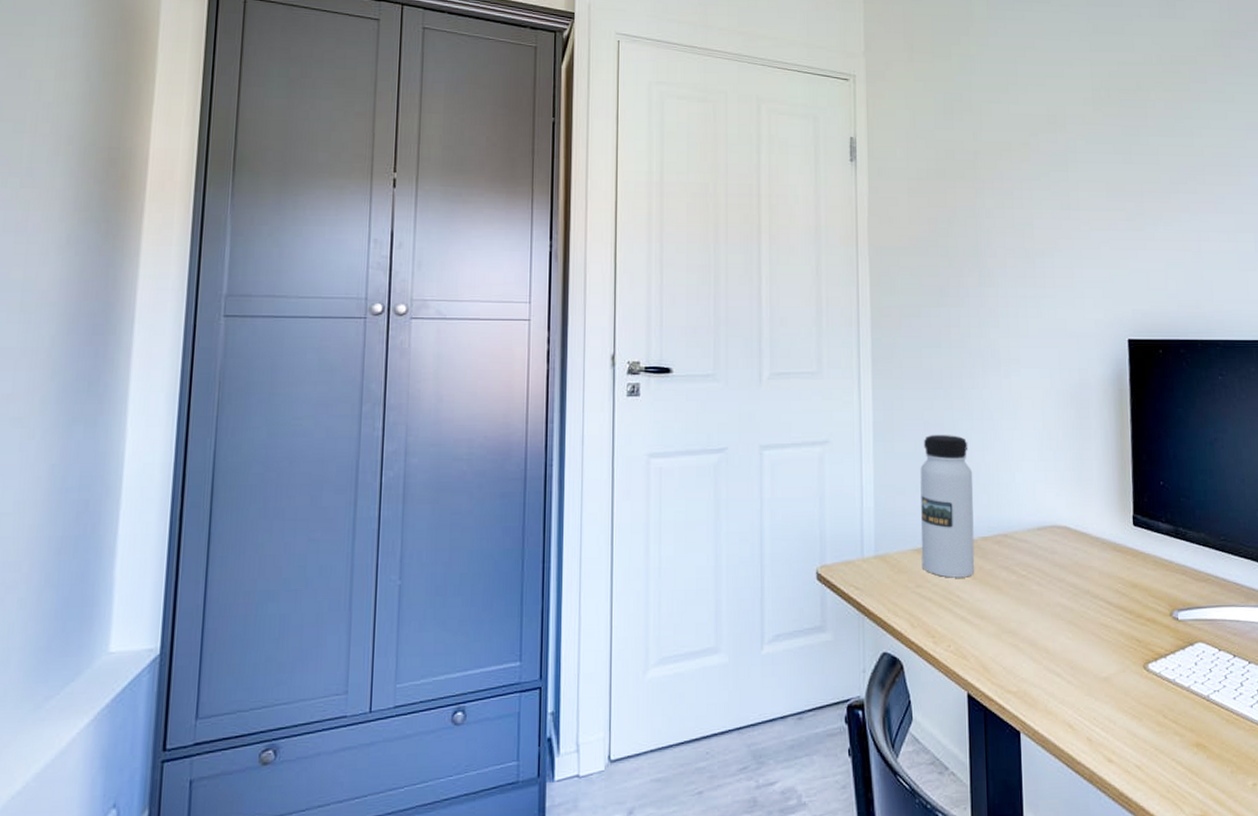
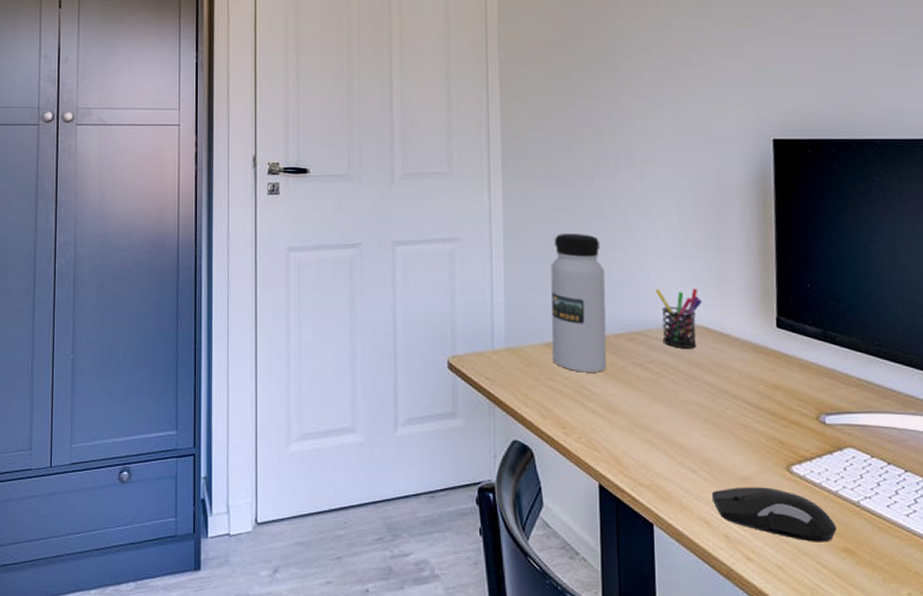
pen holder: none [1021,488,1065,550] -> present [655,288,703,349]
computer mouse: none [1075,686,1190,739] -> present [711,487,837,543]

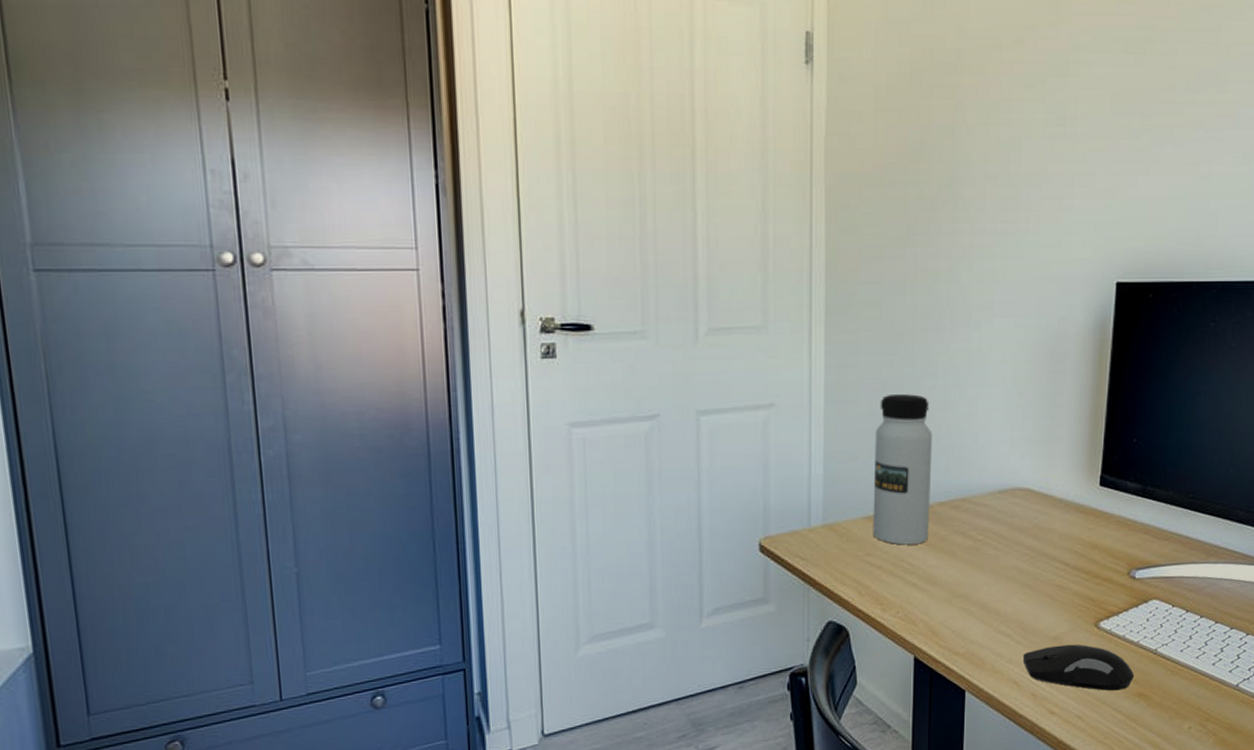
pen holder: present [655,288,703,349] -> none [983,449,1030,513]

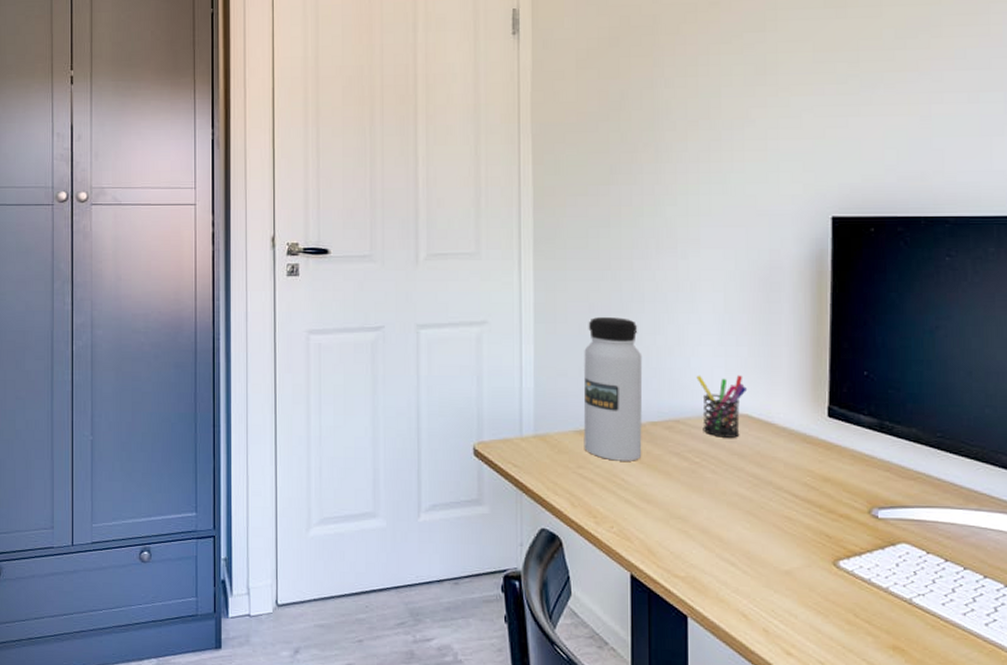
pen holder: none [983,449,1030,513] -> present [696,375,748,438]
computer mouse: present [1022,644,1135,691] -> none [750,580,886,640]

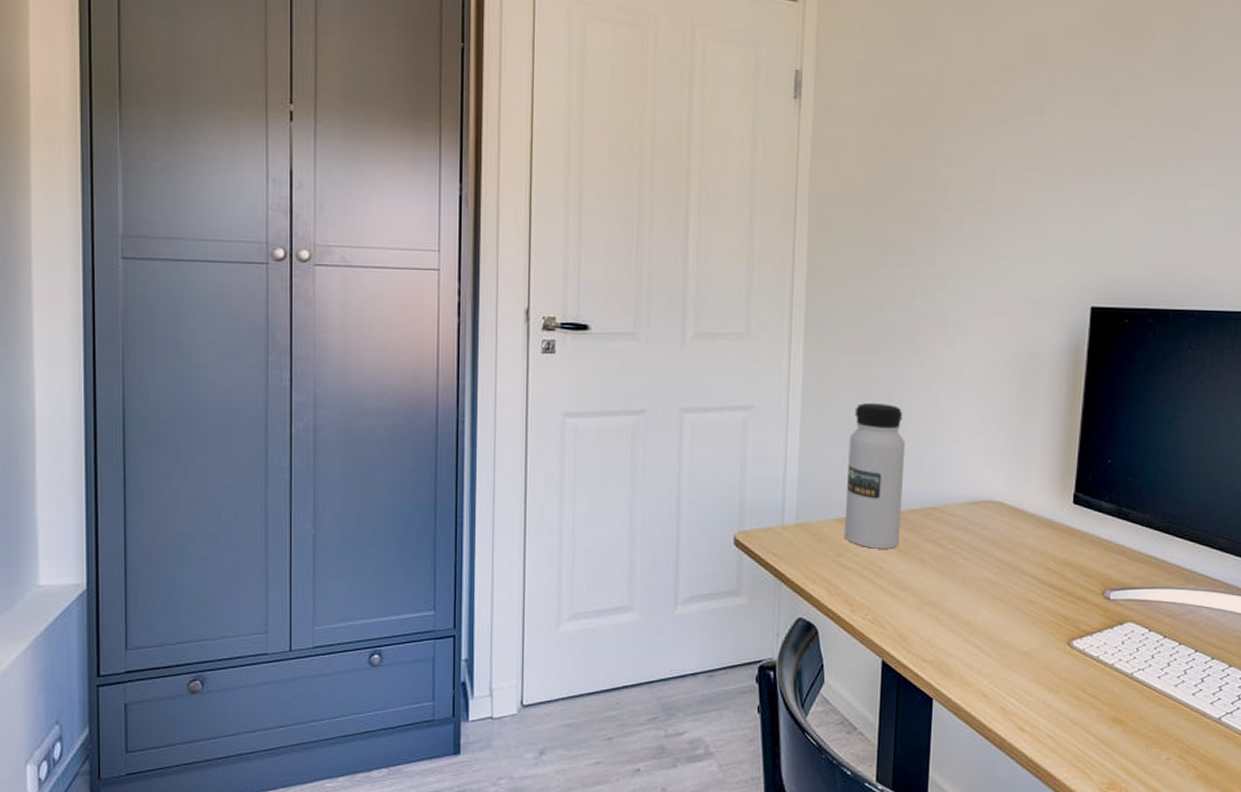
pen holder: present [696,375,748,438] -> none [955,462,1003,525]

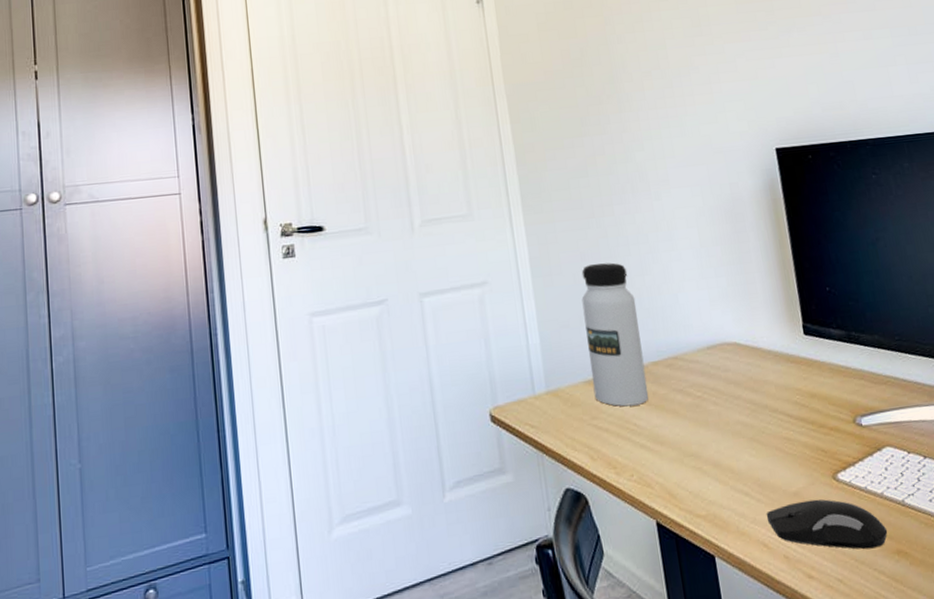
computer mouse: none [992,661,1109,713] -> present [766,499,888,549]

